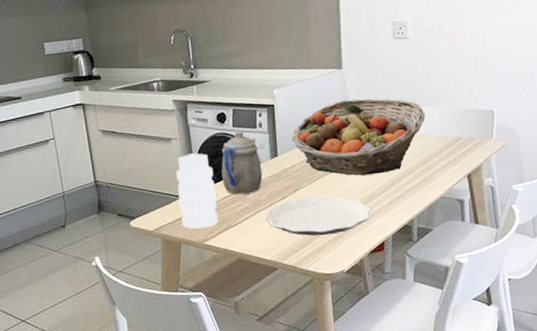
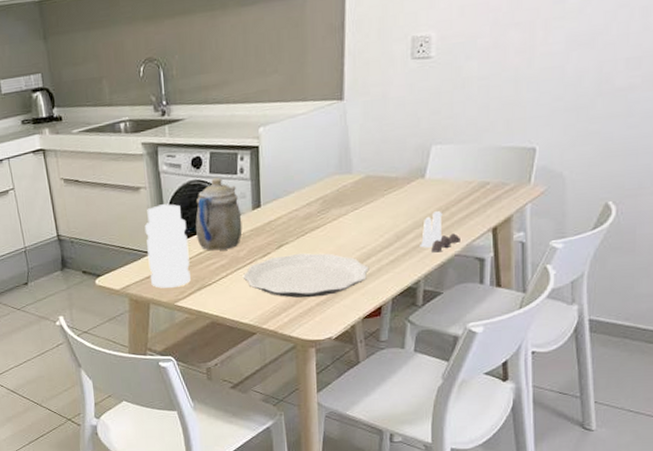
fruit basket: present [292,98,426,176] -> none [278,136,445,230]
salt and pepper shaker set: none [411,161,443,195] -> present [420,211,460,253]

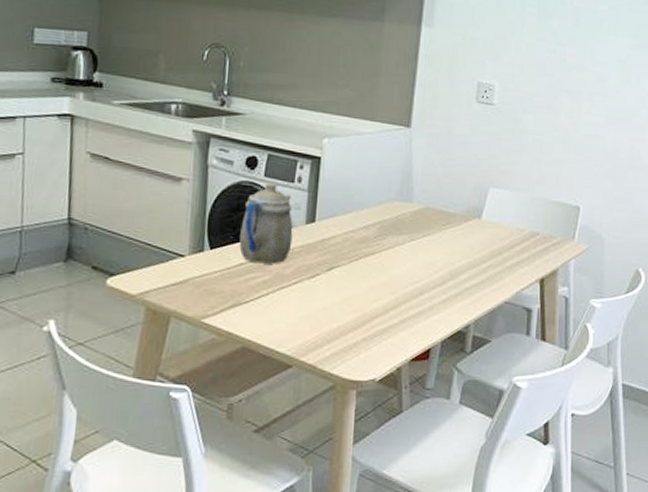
bottle: present [144,204,191,289] -> none [177,201,230,302]
plate: present [242,253,369,298] -> none [285,279,421,331]
salt and pepper shaker set: present [420,211,460,253] -> none [472,254,511,297]

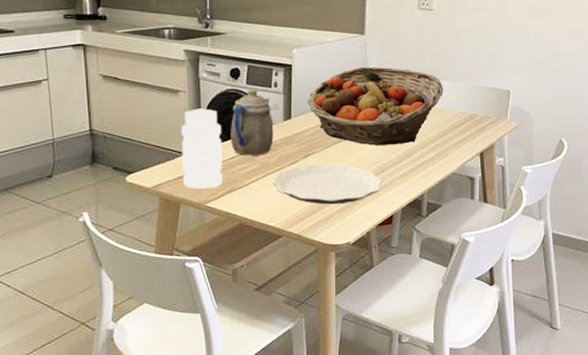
bottle: none [177,201,230,302] -> present [181,108,222,190]
plate: none [285,279,421,331] -> present [272,164,383,205]
fruit basket: none [336,165,501,263] -> present [307,66,444,145]

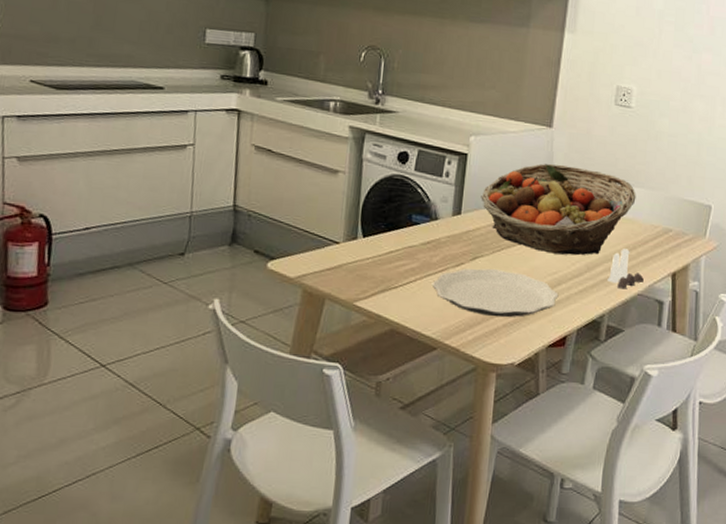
bottle: present [181,108,222,190] -> none [331,193,382,286]
teapot: present [231,89,274,156] -> none [390,176,440,253]
salt and pepper shaker set: none [424,135,456,170] -> present [607,249,644,289]

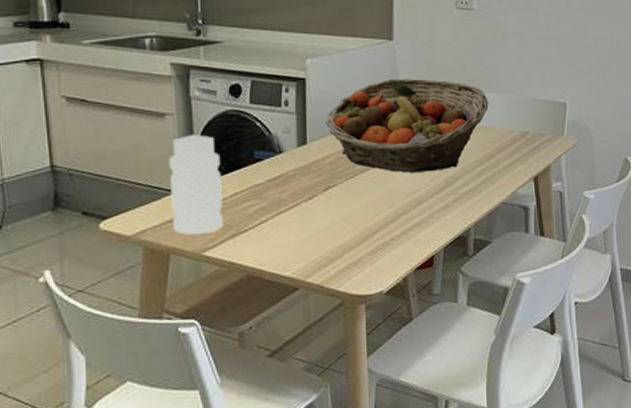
bottle: none [331,193,382,286] -> present [168,135,223,235]
plate: present [431,269,559,318] -> none [285,197,421,247]
salt and pepper shaker set: present [607,249,644,289] -> none [469,158,506,200]

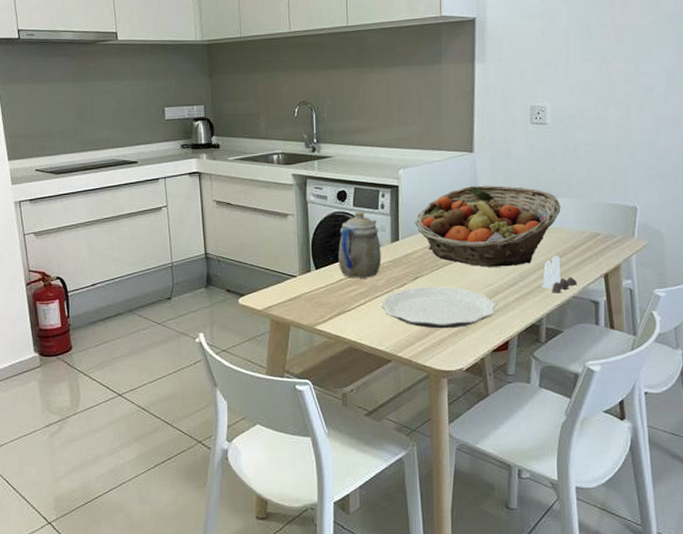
bottle: present [168,135,223,235] -> none [290,231,331,312]
teapot: none [232,109,286,191] -> present [338,211,382,278]
plate: none [285,197,421,247] -> present [380,287,497,329]
salt and pepper shaker set: none [469,158,506,200] -> present [542,256,577,293]

